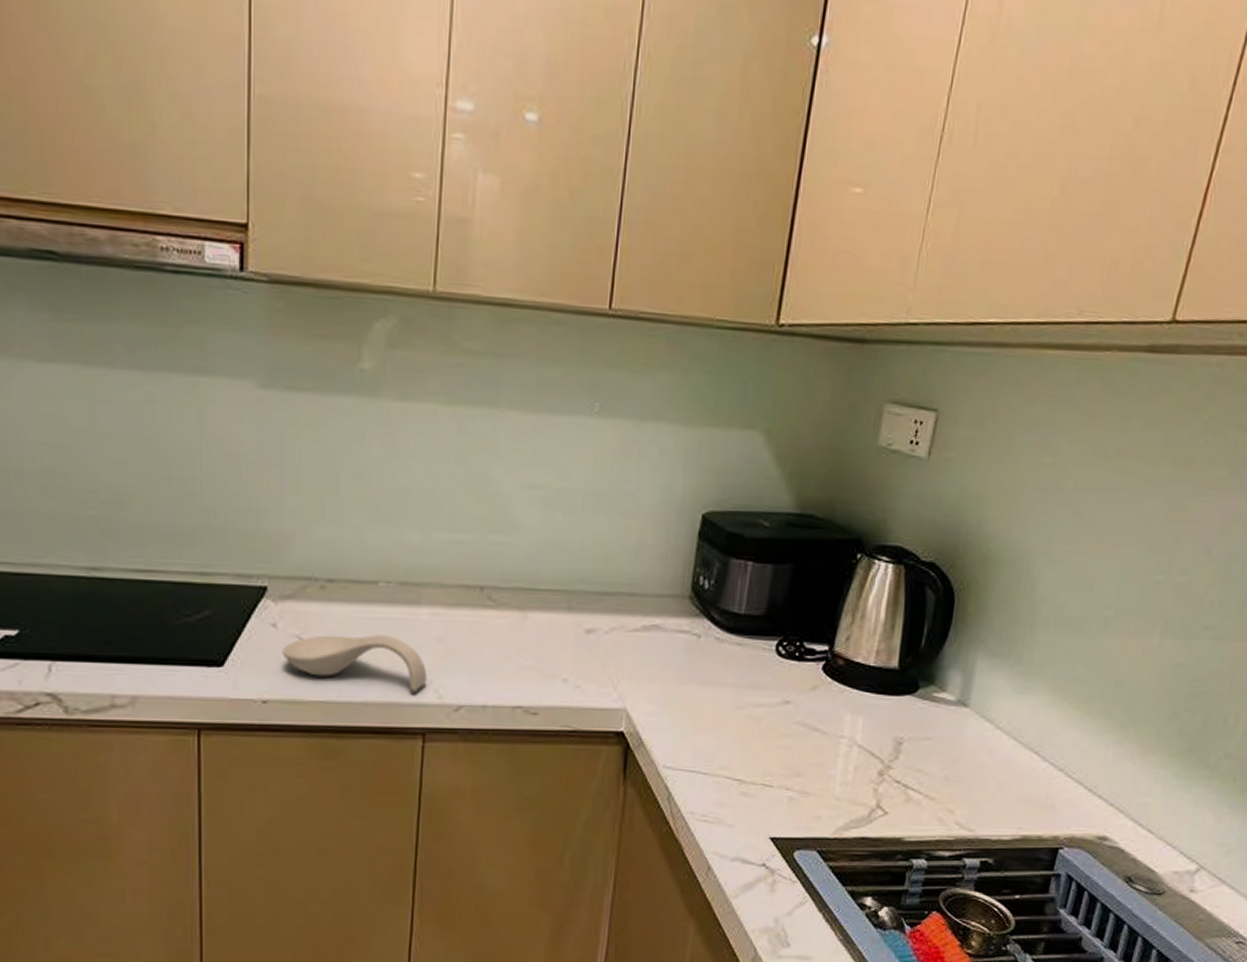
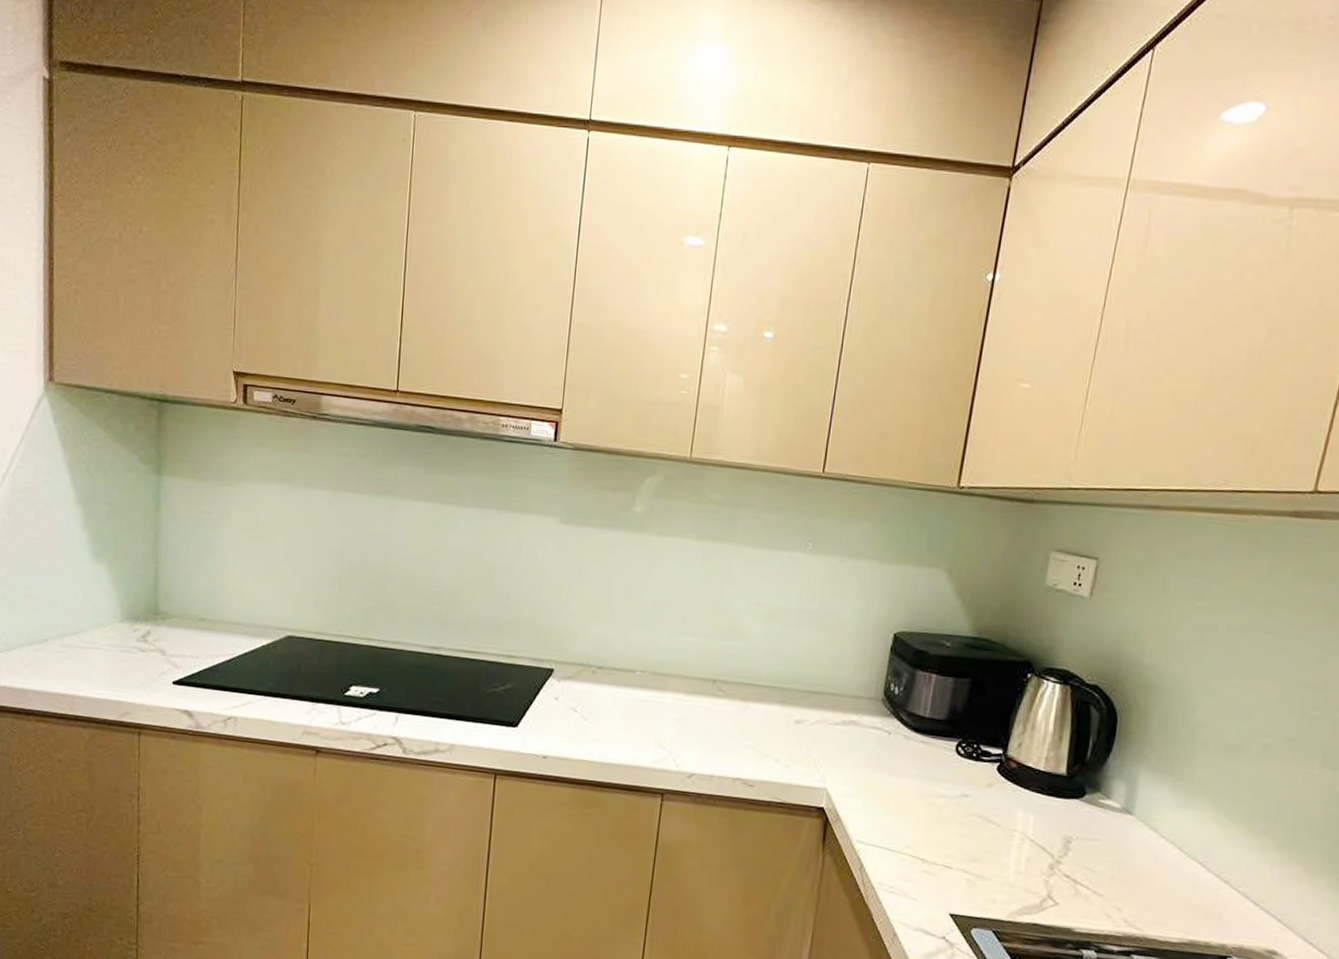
spoon rest: present [282,635,428,692] -> none [561,709,669,759]

